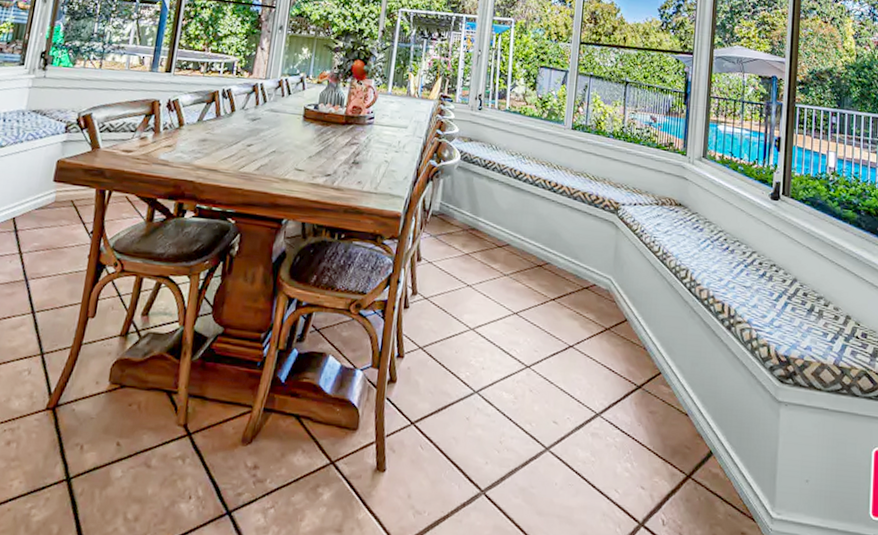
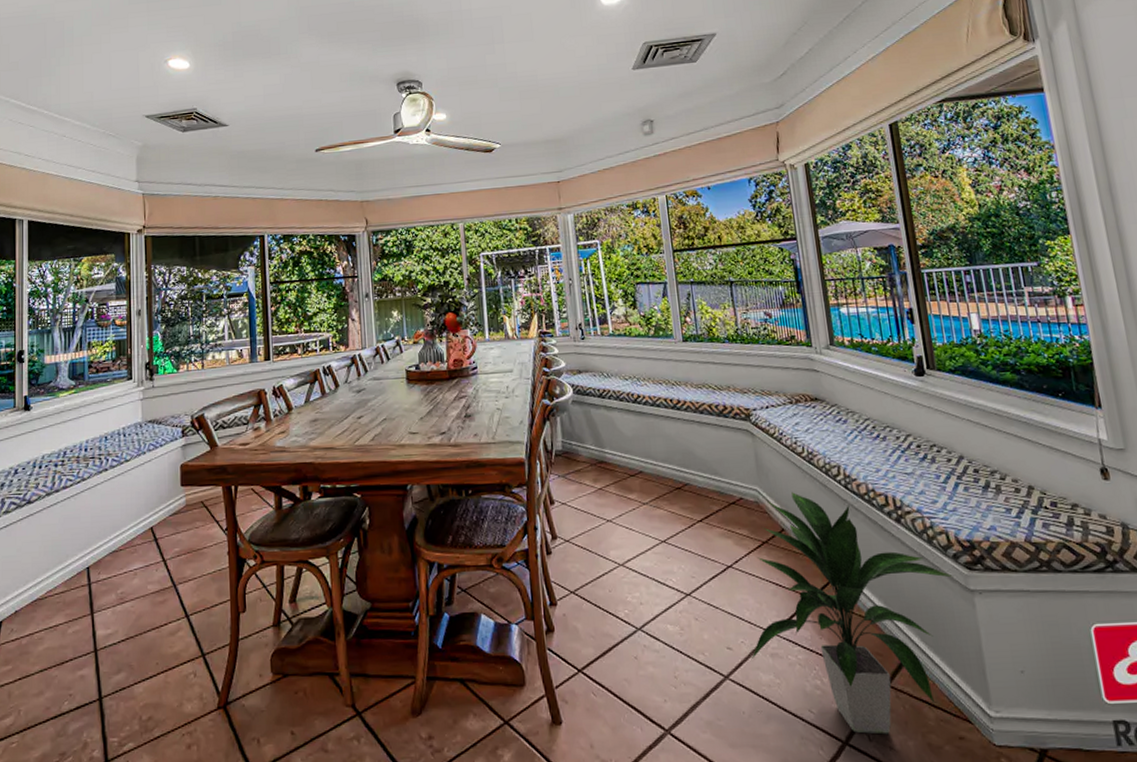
indoor plant: none [574,287,766,522] -> present [751,492,953,735]

